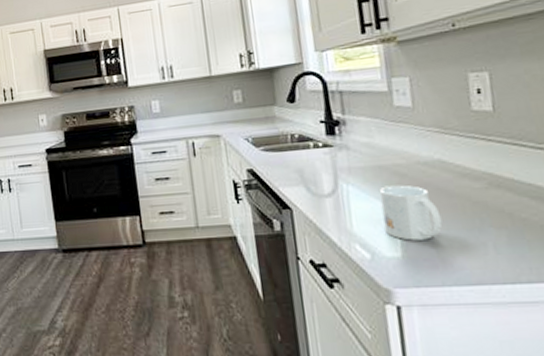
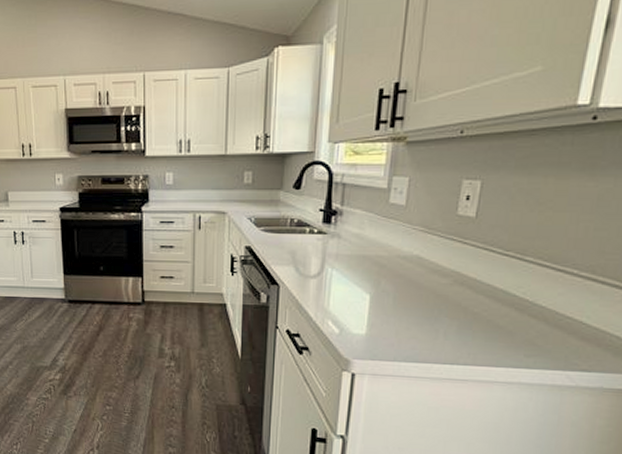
mug: present [380,184,443,241] -> none [356,274,407,323]

